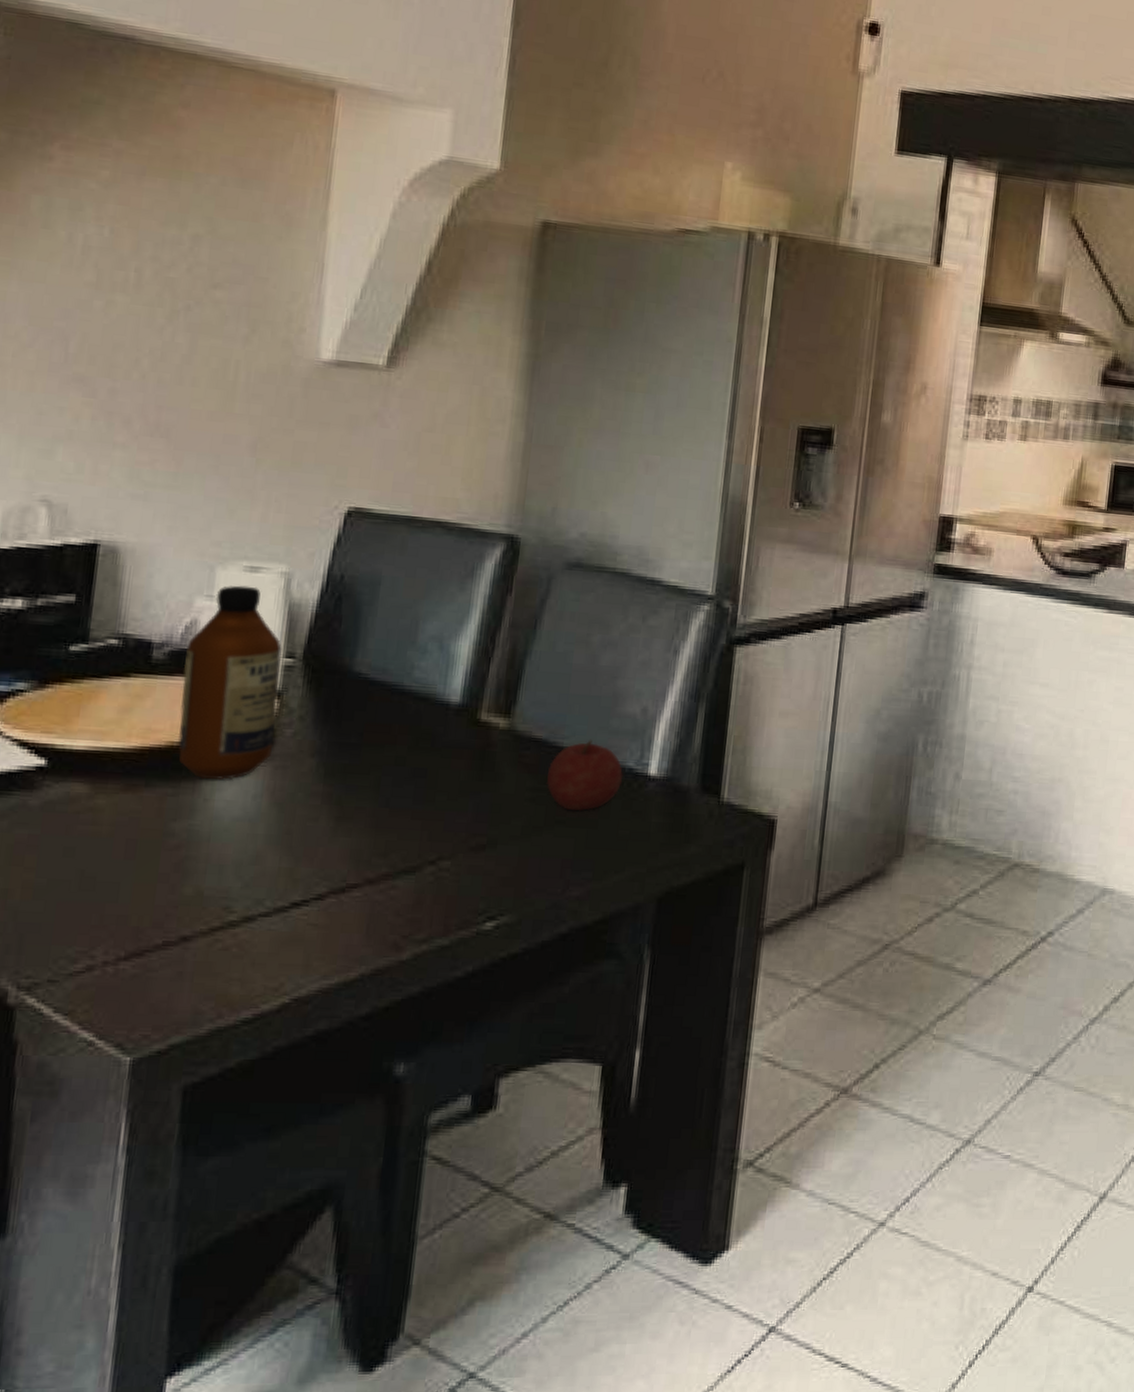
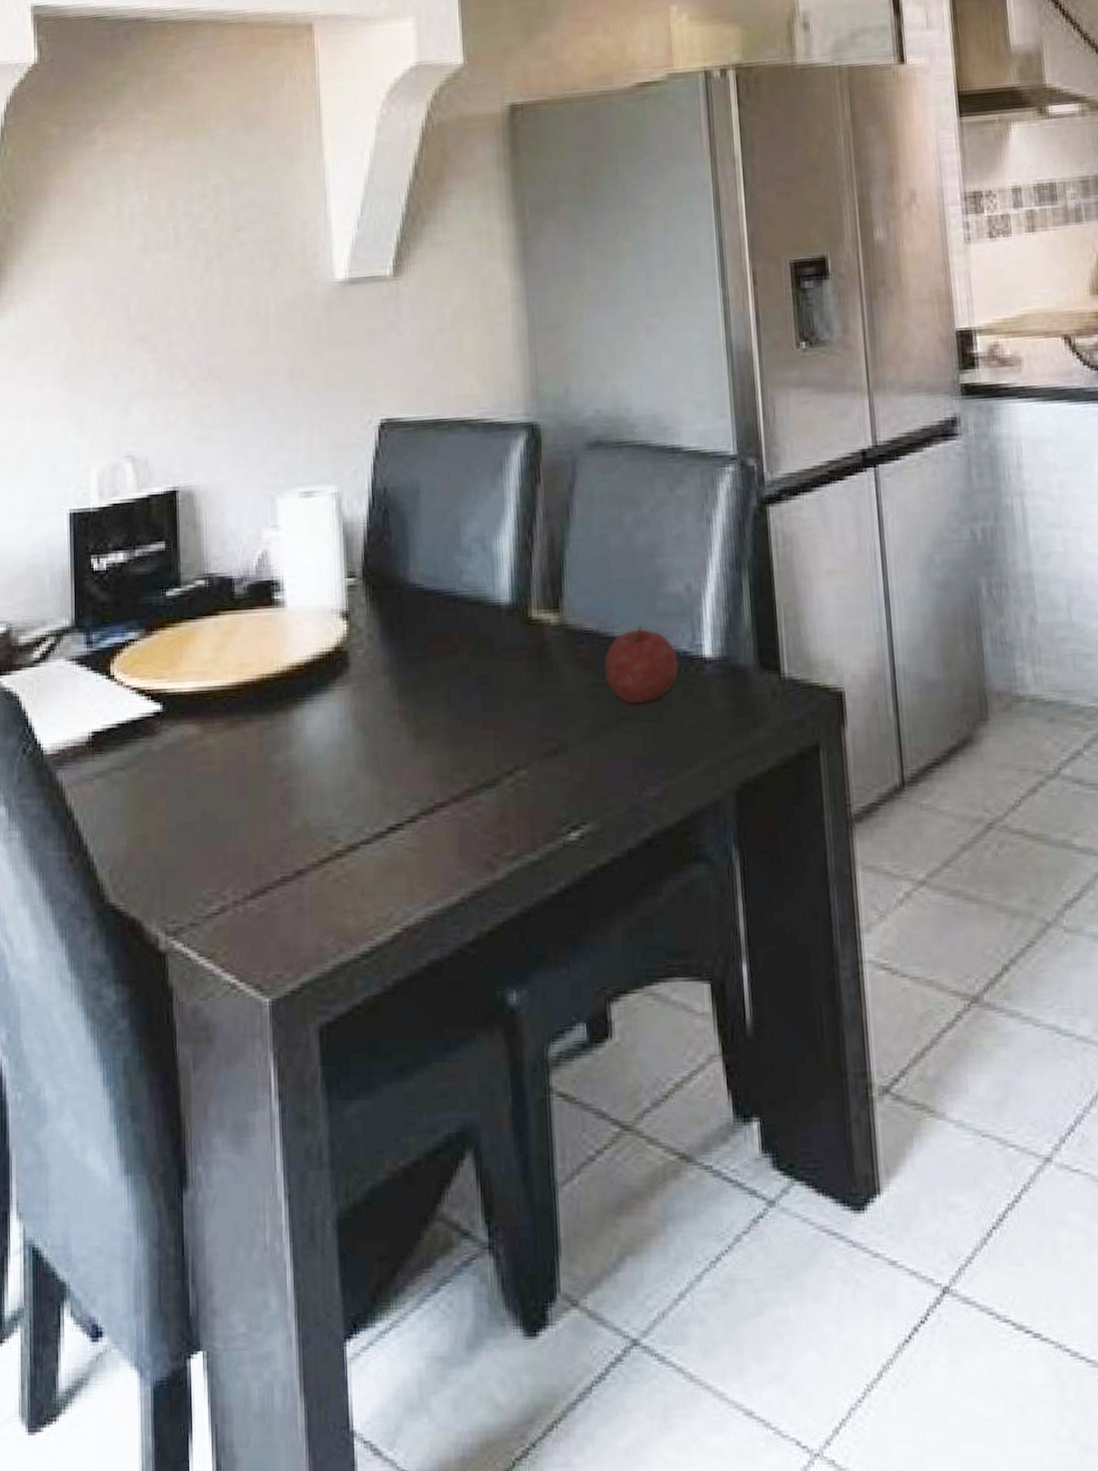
bottle: present [178,585,282,780] -> none [262,511,349,708]

